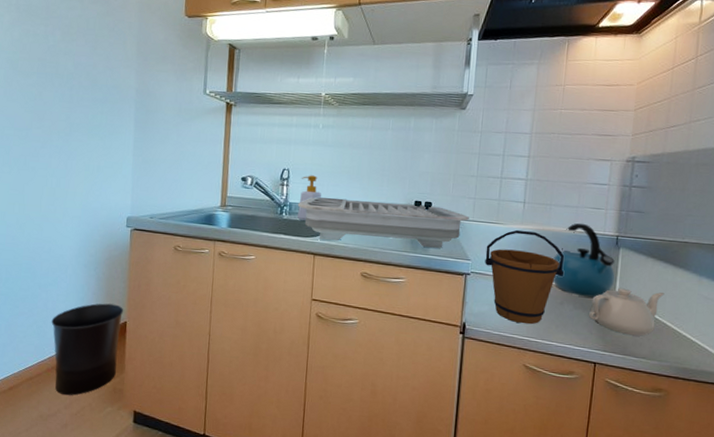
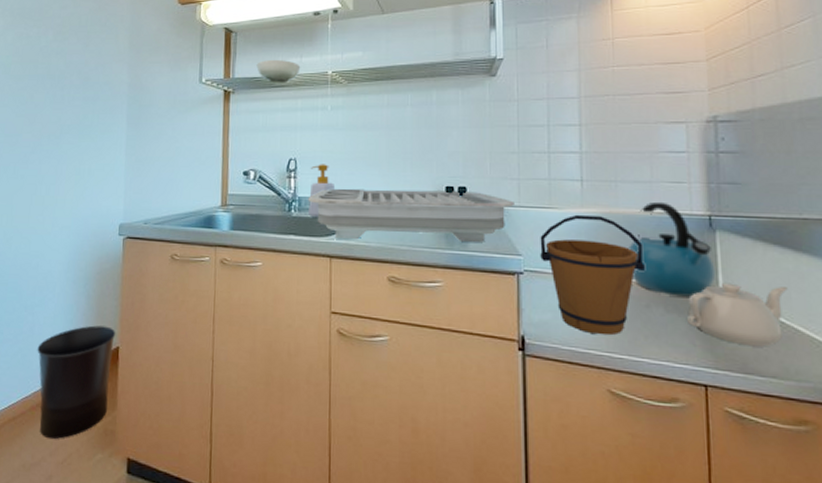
bowl: none [257,78,298,101] -> present [256,60,301,84]

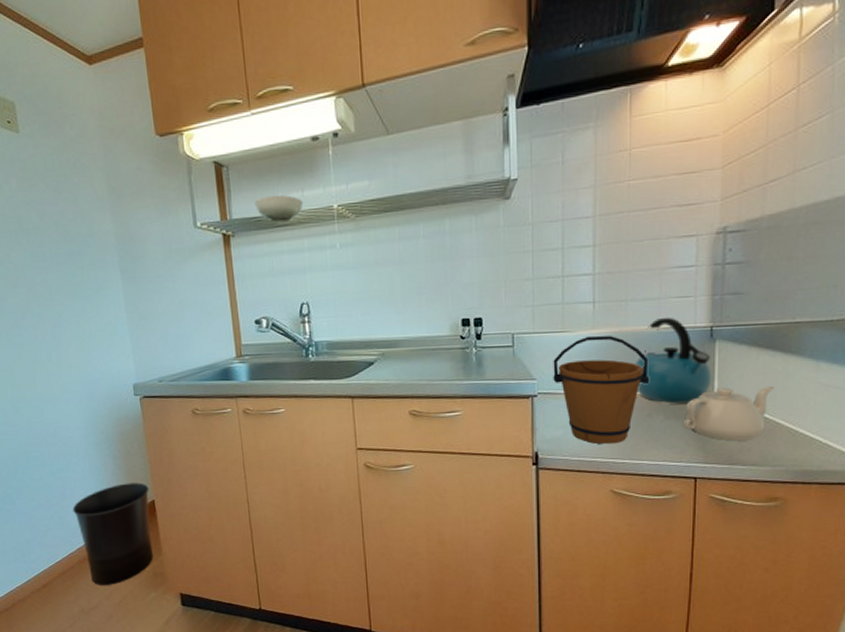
soap bottle: present [308,164,336,218] -> none [324,306,352,362]
dish rack: present [308,188,514,242] -> none [324,322,529,380]

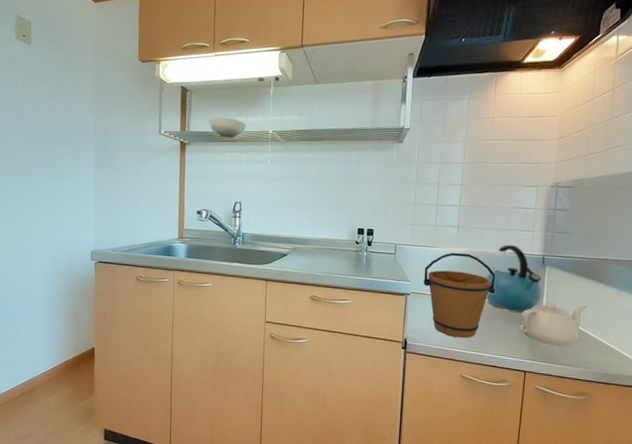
waste bin: present [72,482,153,585] -> none [24,331,92,417]

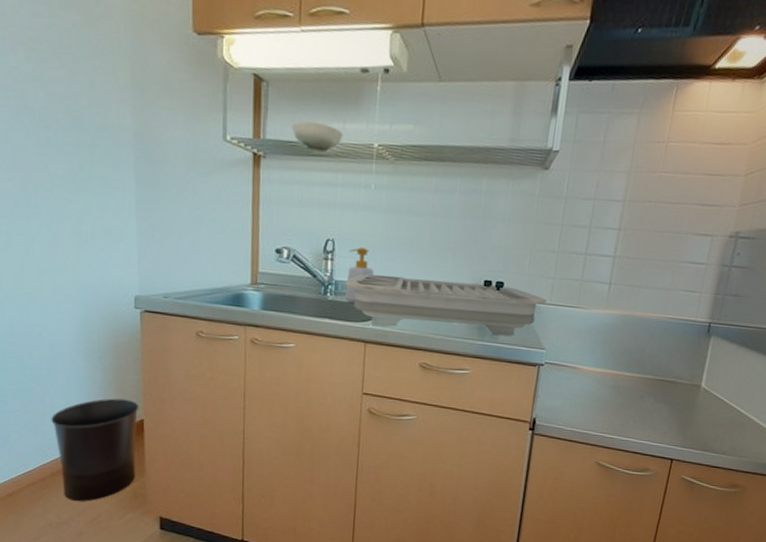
waste bin: none [24,331,92,417] -> present [51,398,140,501]
dish rack: none [249,227,408,271] -> present [345,274,546,336]
soap bottle: none [250,207,272,250] -> present [345,247,375,304]
bucket: present [423,252,496,339] -> none [561,314,650,420]
kettle: present [485,244,543,312] -> none [634,307,704,391]
teapot: present [518,302,587,346] -> none [669,380,753,432]

